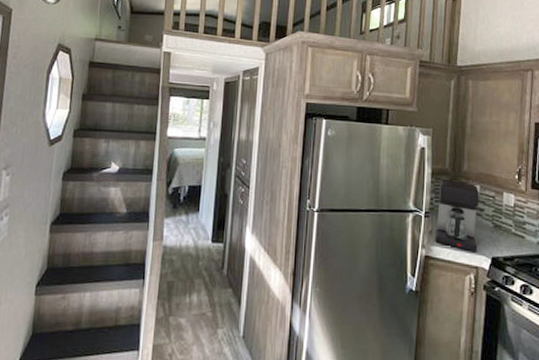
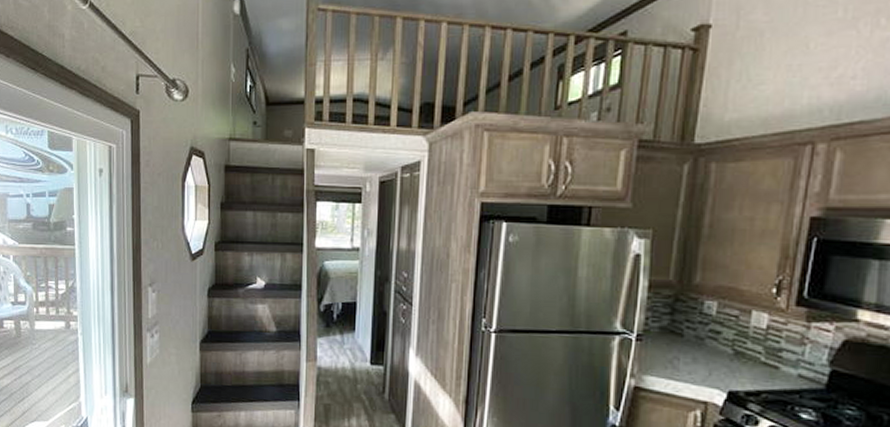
coffee maker: present [435,179,479,253] -> none [649,294,716,385]

